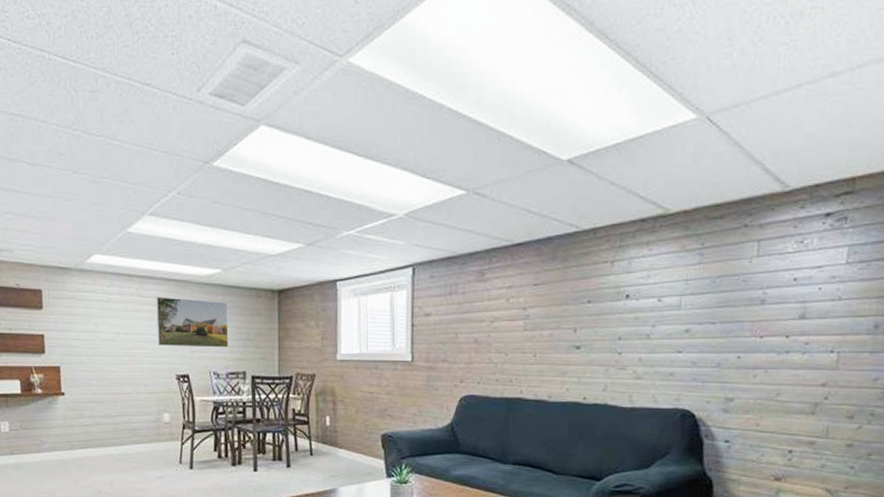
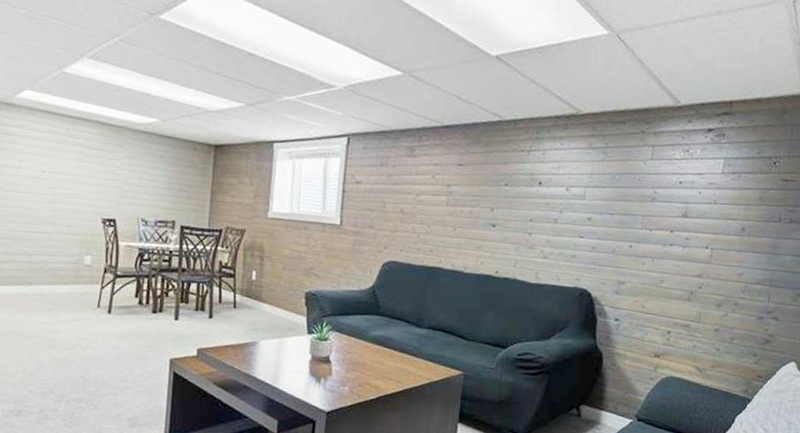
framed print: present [156,297,229,348] -> none [85,139,162,196]

